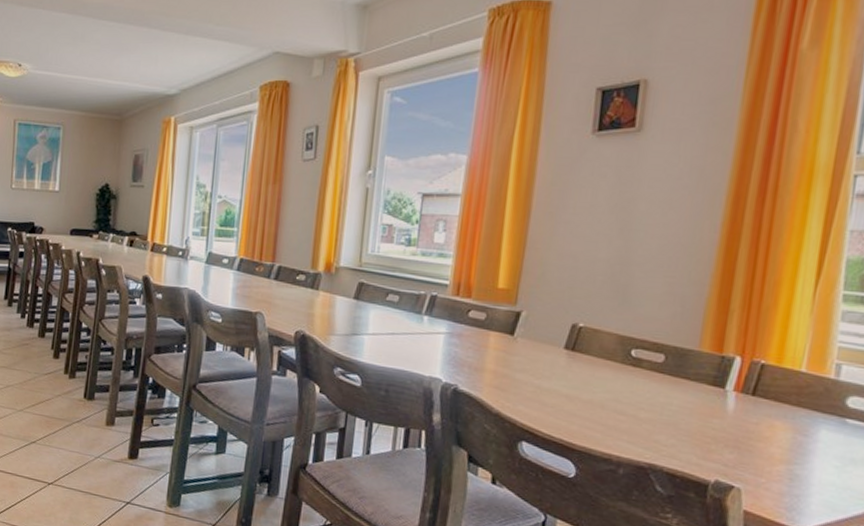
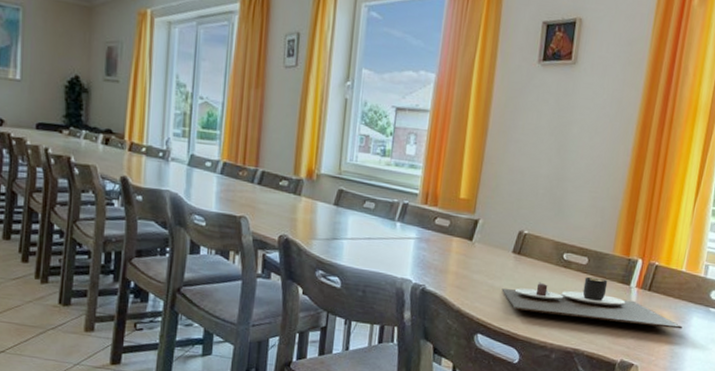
place setting: none [551,377,805,445] -> present [502,276,683,329]

